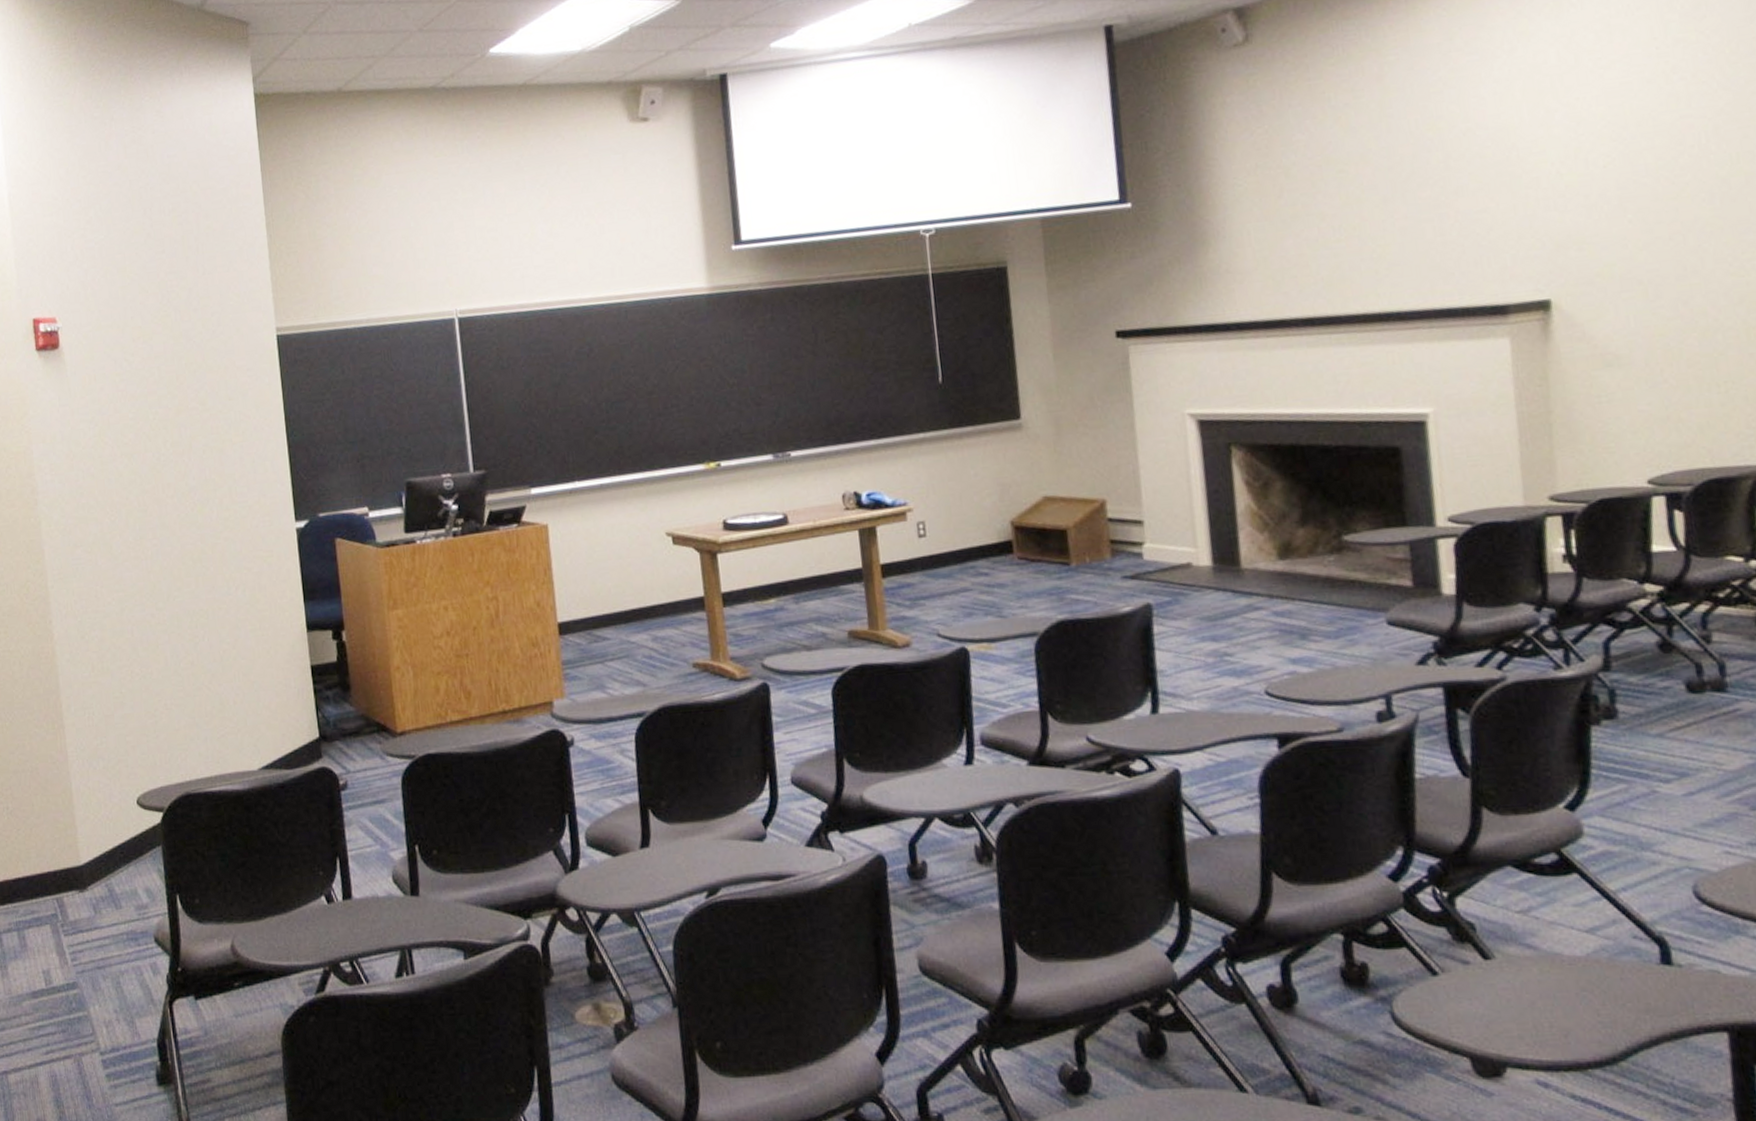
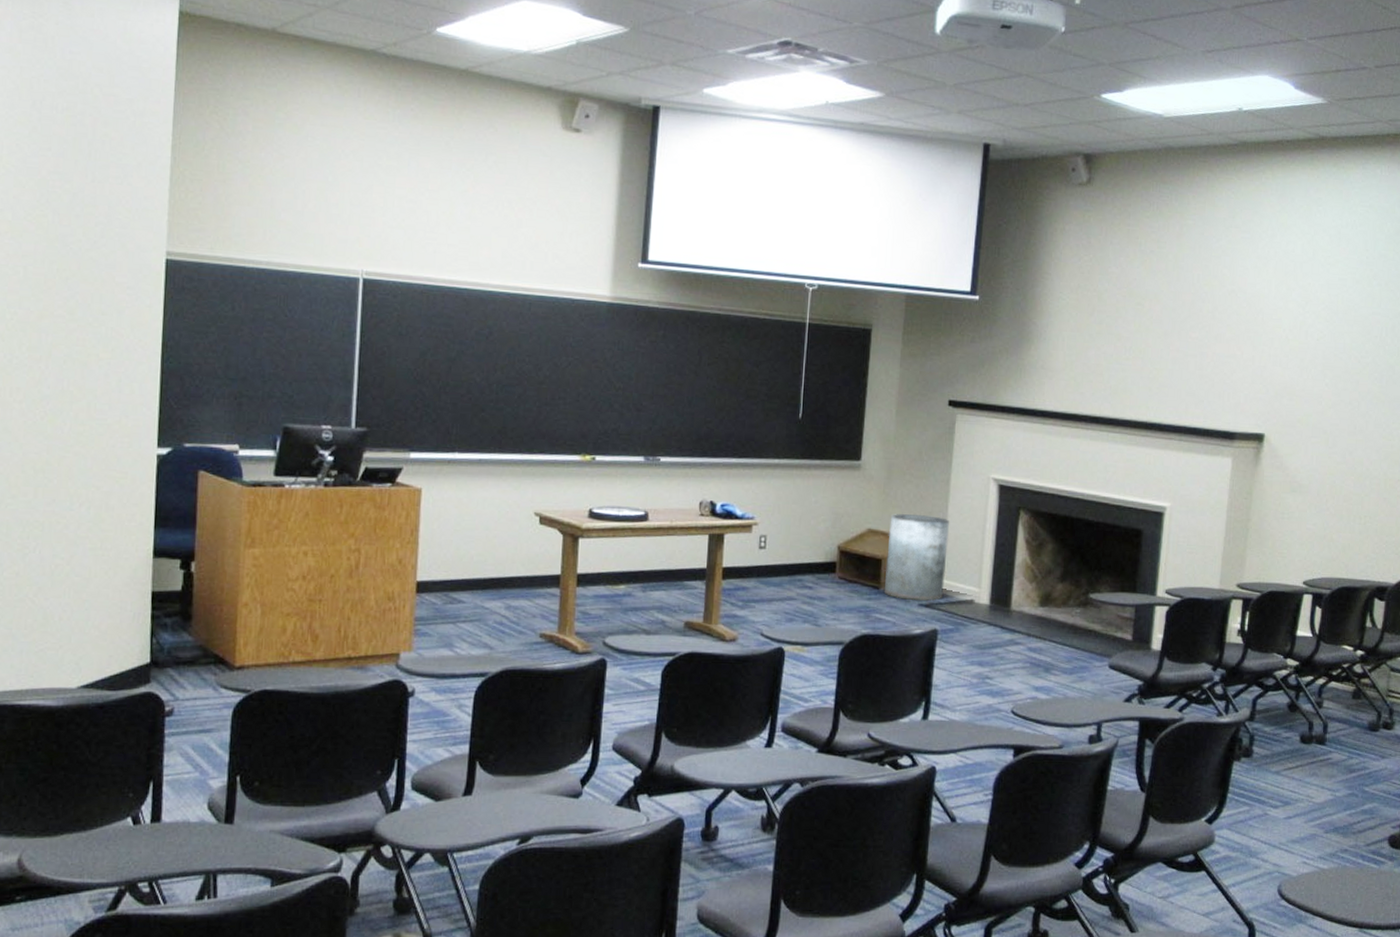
trash can: none [1068,470,1151,574] -> present [883,514,950,601]

